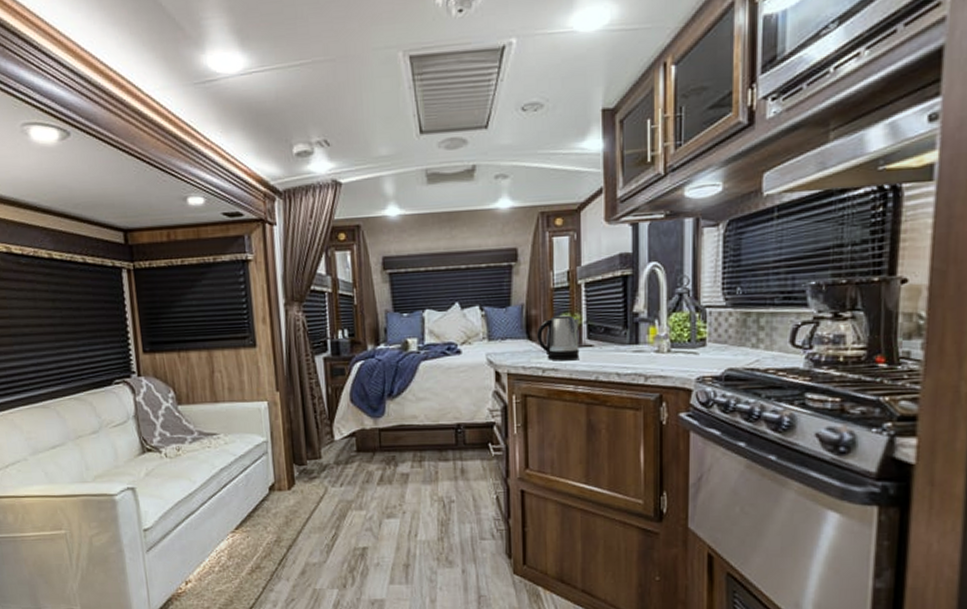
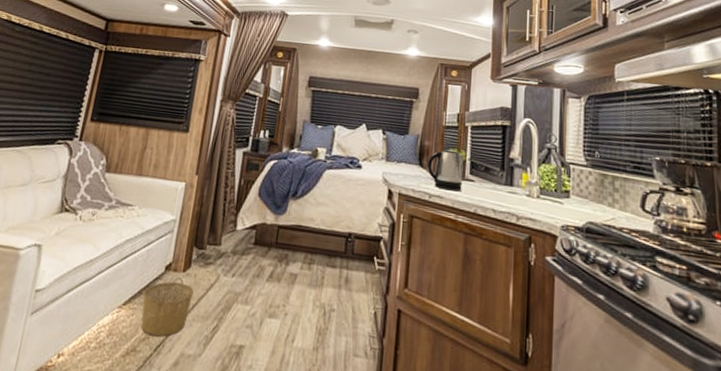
basket: none [253,496,305,552] -> present [140,277,194,337]

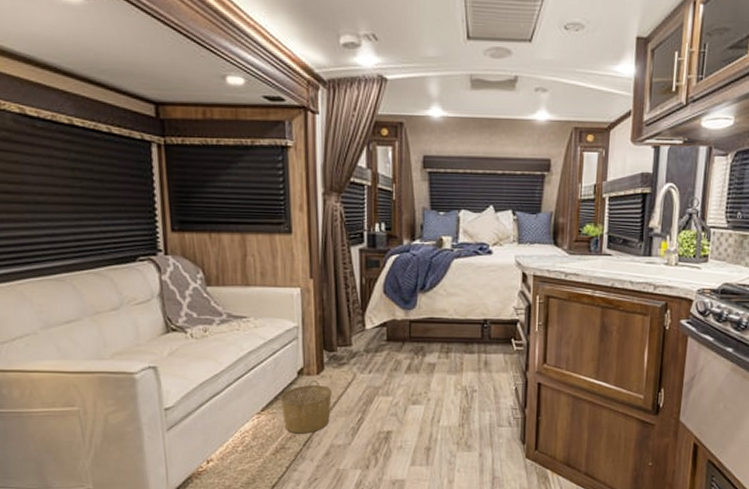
kettle: present [427,149,464,192] -> none [563,225,601,267]

